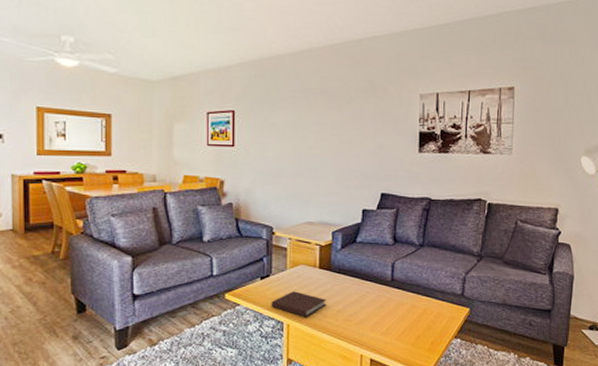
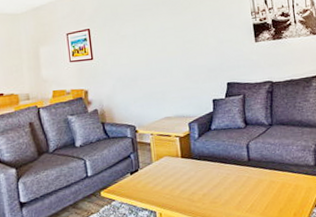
notebook: present [271,291,327,317] -> none [142,181,193,205]

